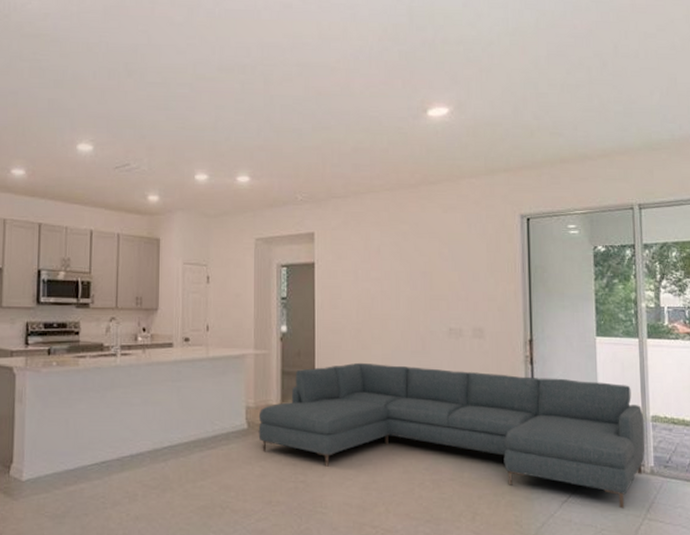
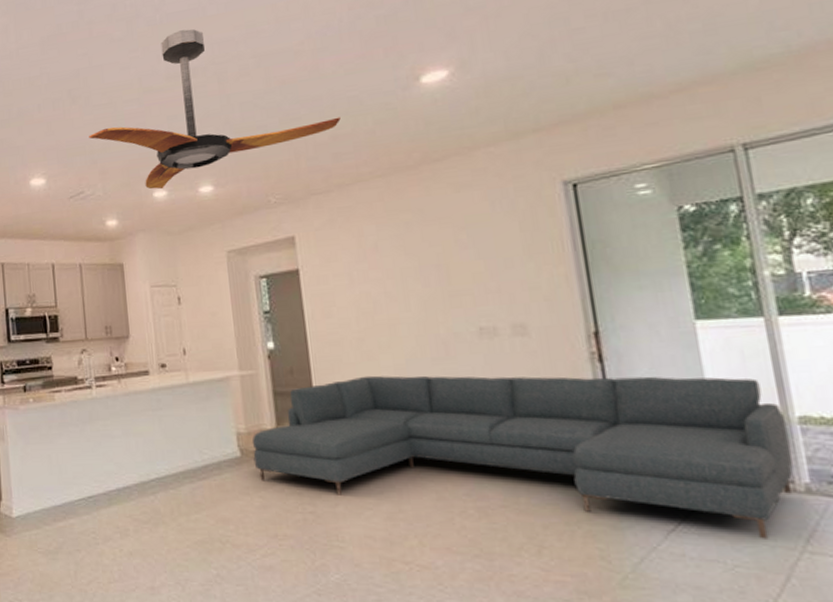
ceiling fan: none [140,28,362,173] -> present [89,29,341,190]

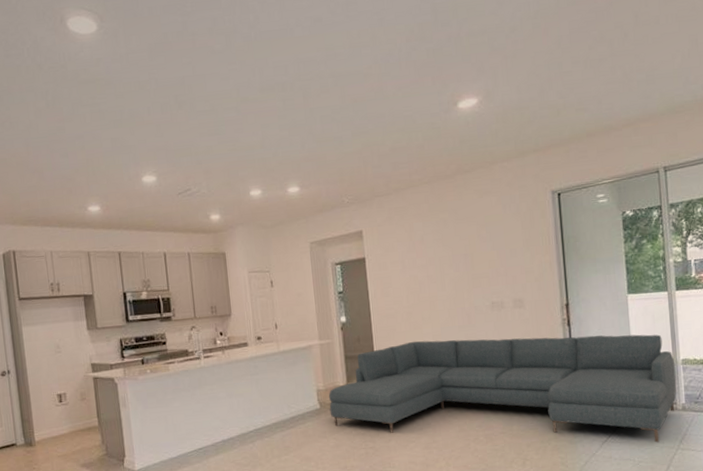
ceiling fan: present [89,29,341,190] -> none [194,47,399,189]

